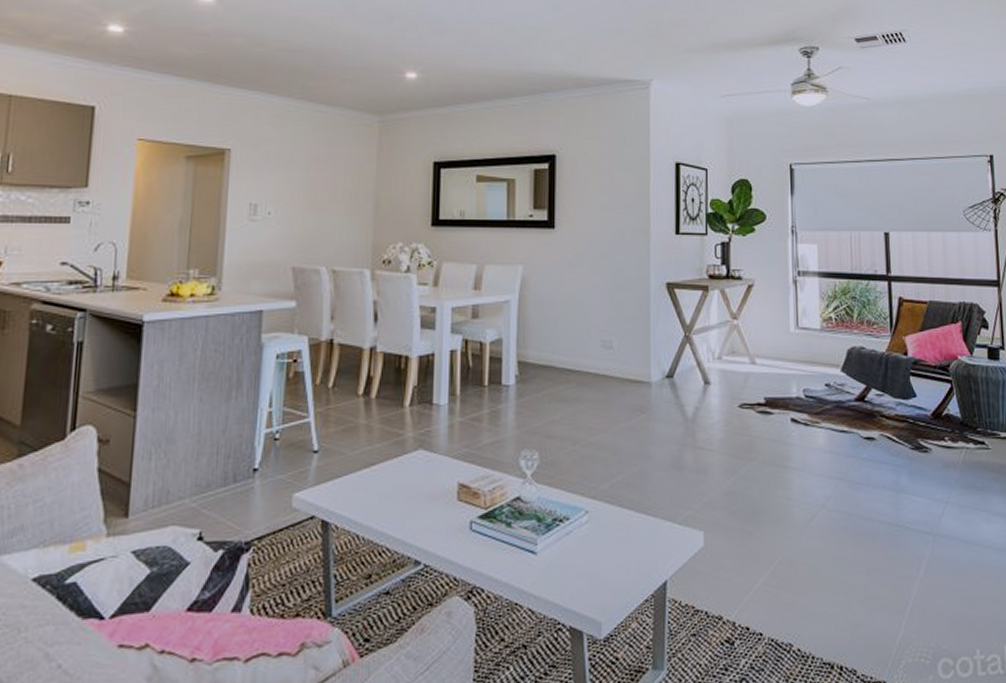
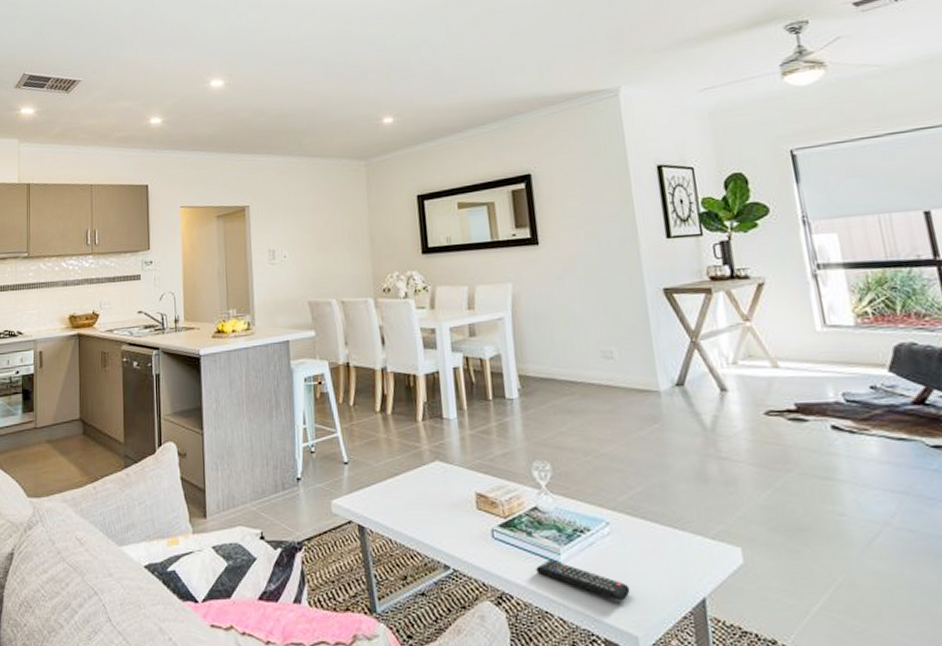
remote control: none [511,551,600,589] -> present [536,560,630,601]

